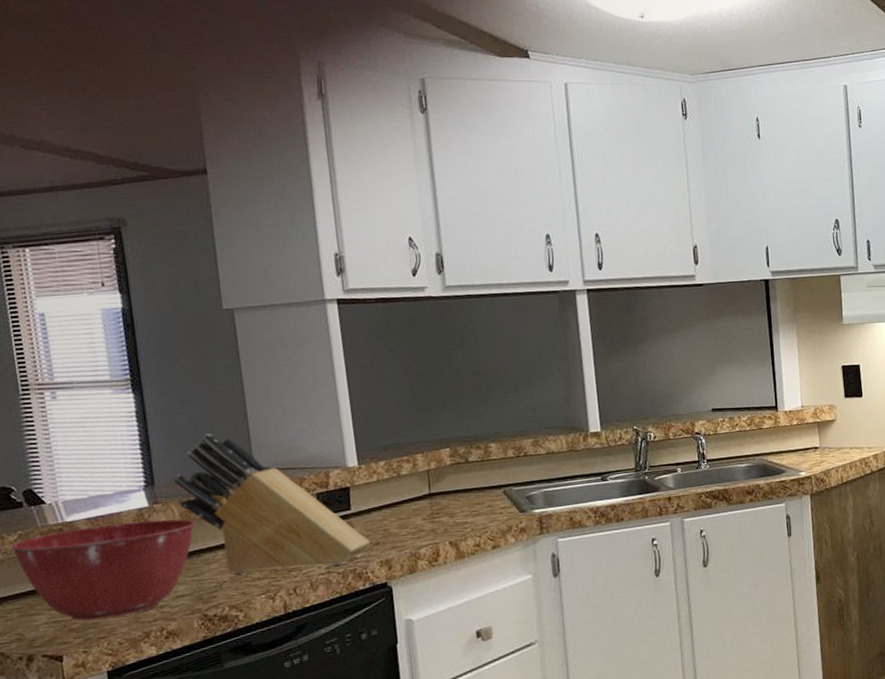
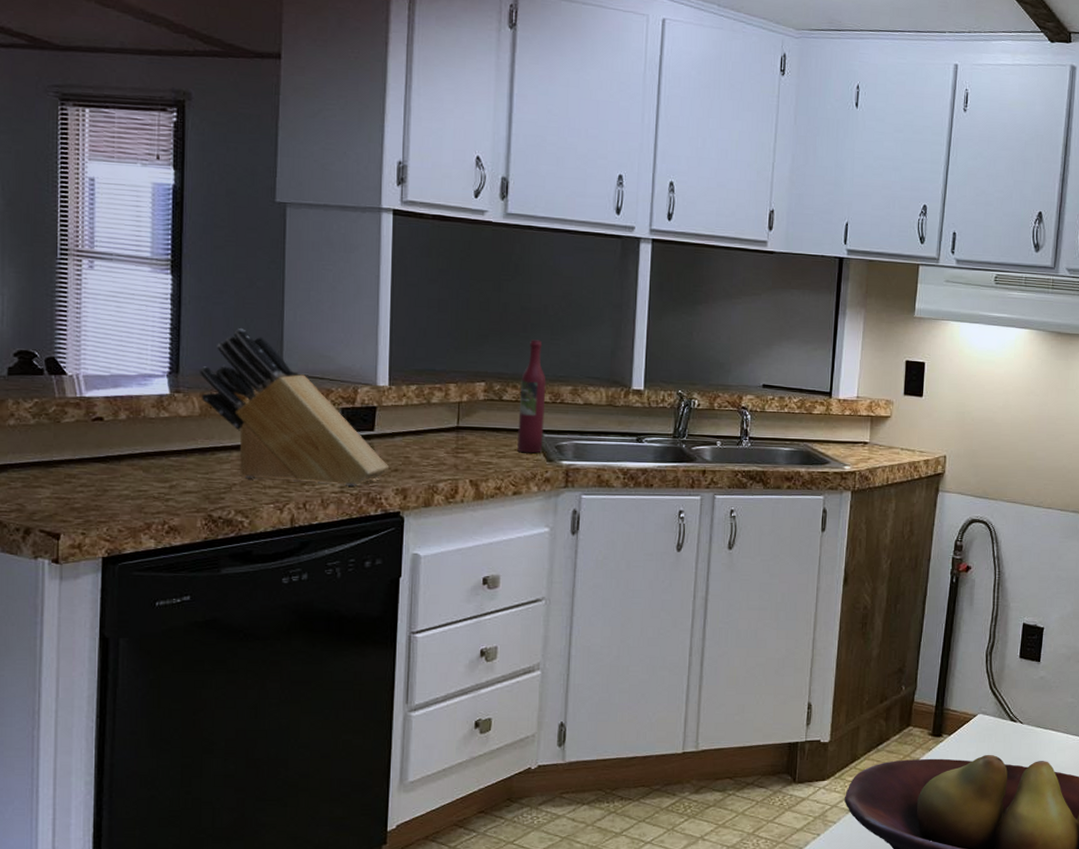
mixing bowl: present [9,519,197,620] -> none [24,406,215,503]
wine bottle: none [483,400,514,508] -> present [517,339,547,454]

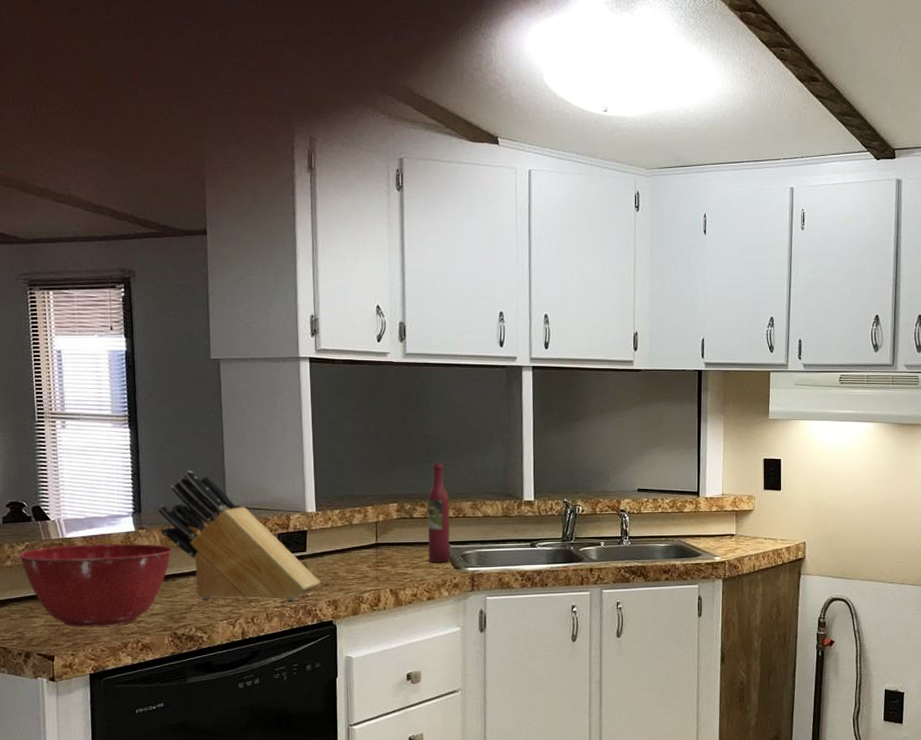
mixing bowl: none [24,406,215,503] -> present [18,543,174,627]

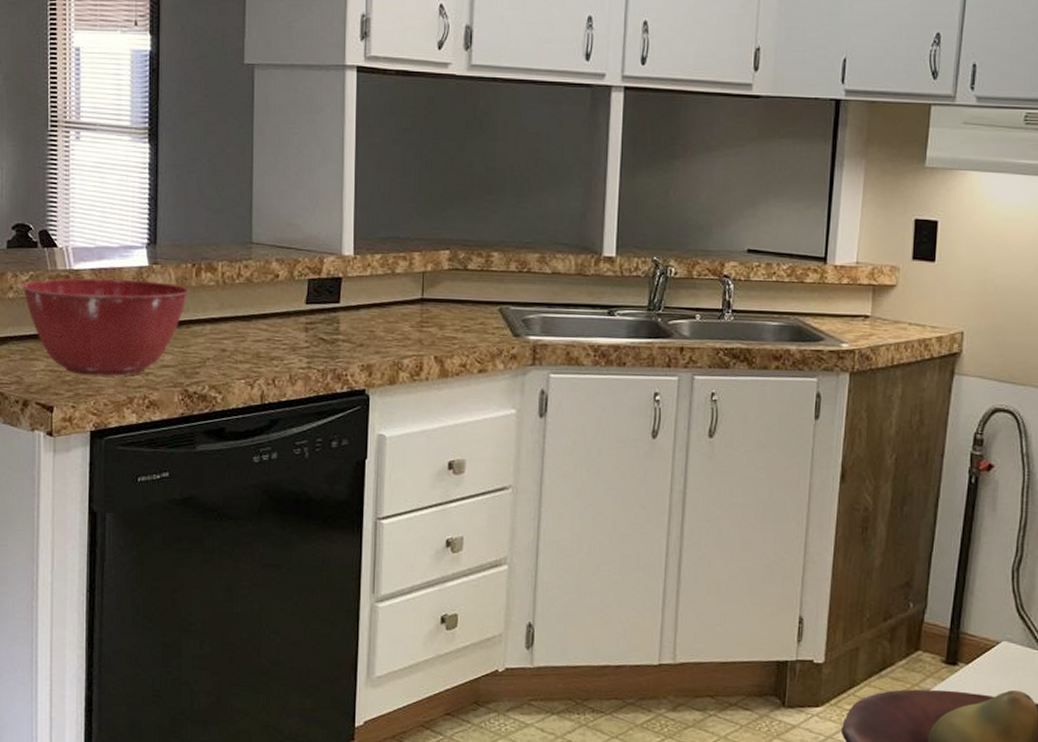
knife block: present [157,470,322,601] -> none [174,197,355,362]
wine bottle: present [427,463,450,563] -> none [483,203,513,328]

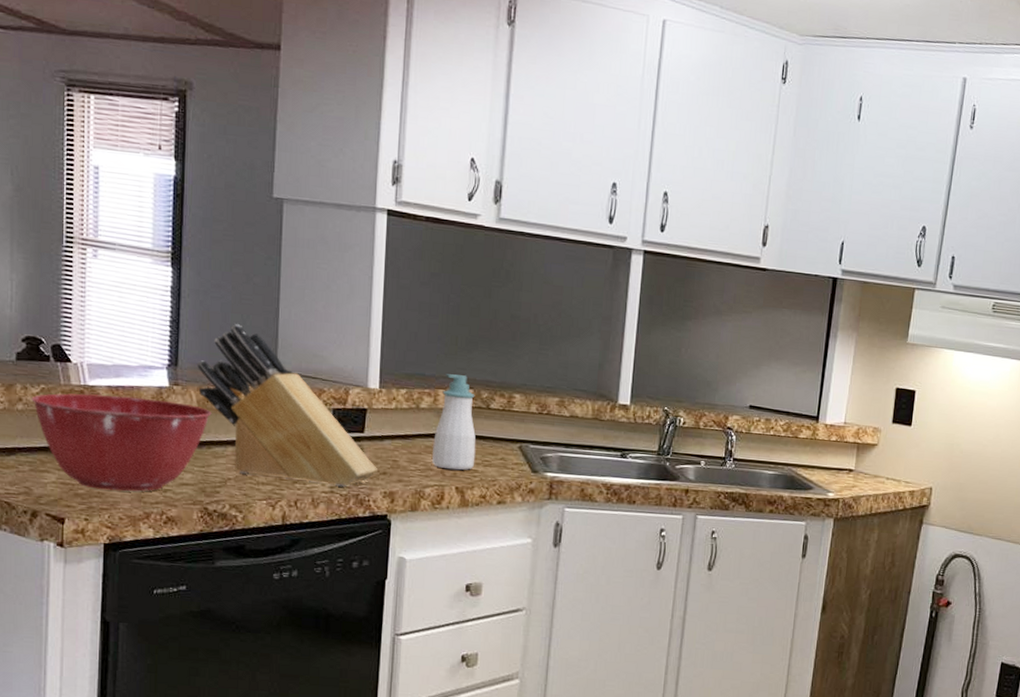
knife block: none [174,197,355,362] -> present [196,324,378,487]
soap bottle: none [410,235,454,338] -> present [432,374,476,471]

